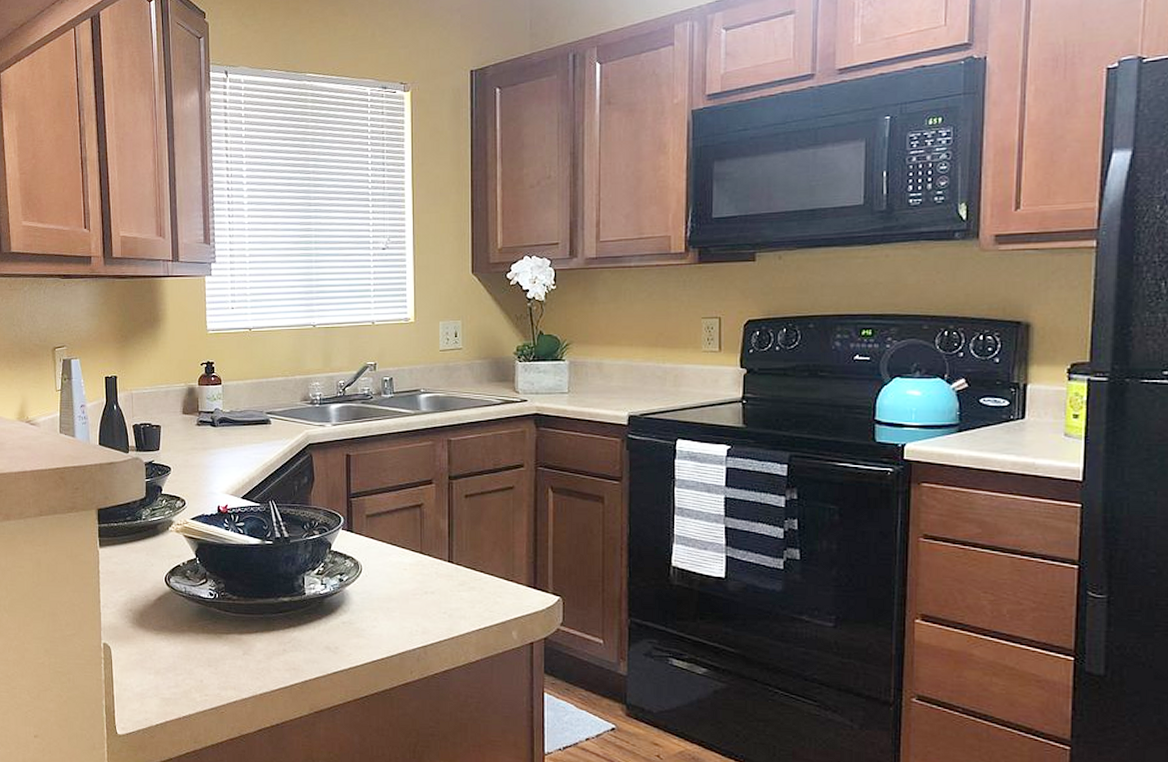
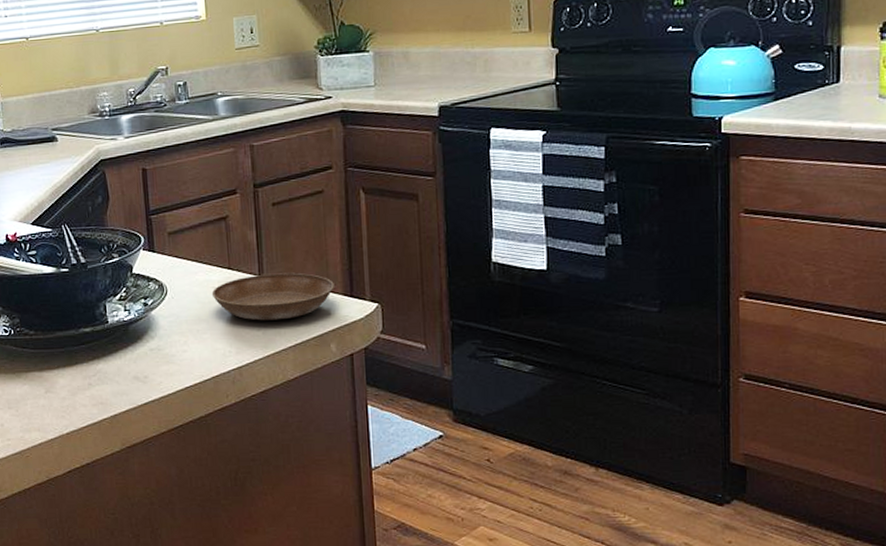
saucer: none [403,560,519,605] -> present [211,272,334,321]

